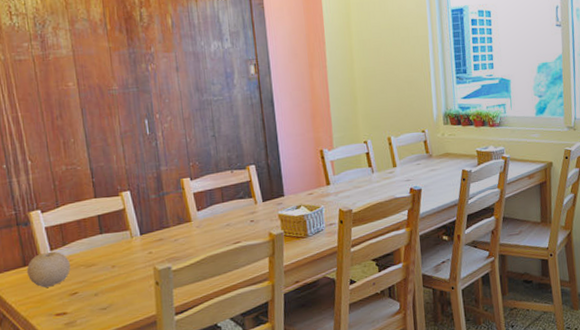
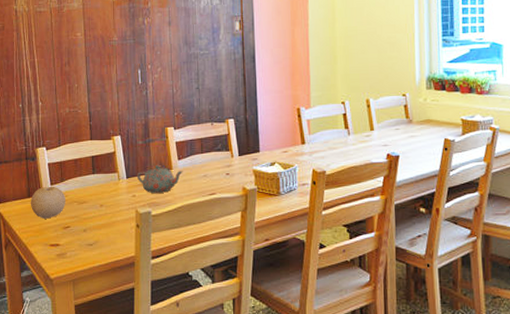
teapot: none [151,217,204,248] -> present [136,164,183,193]

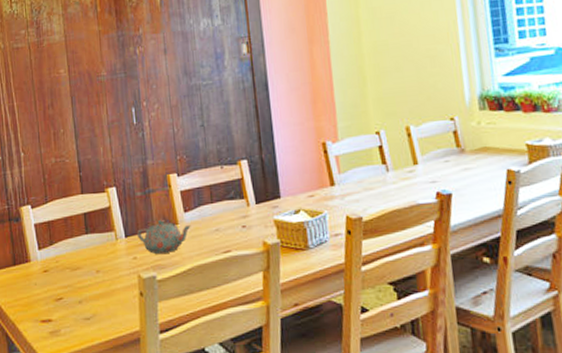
fruit: present [30,186,65,219] -> none [16,250,57,290]

